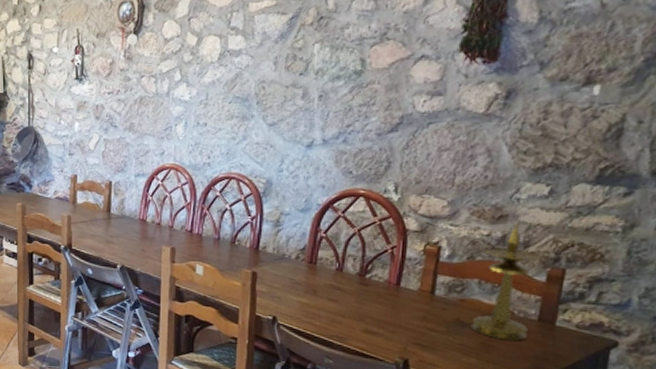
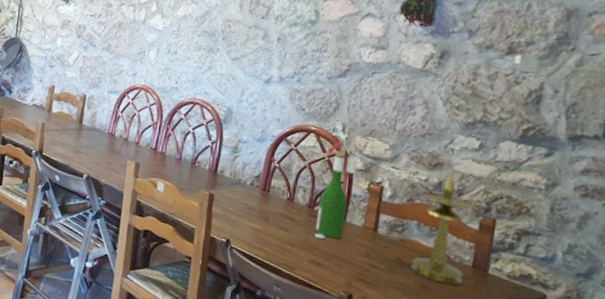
wine bottle: none [367,199,412,306] -> present [315,138,358,239]

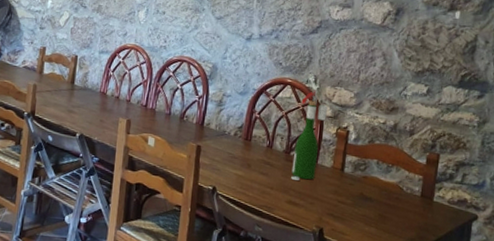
candlestick: present [410,172,474,286] -> none [371,115,422,213]

